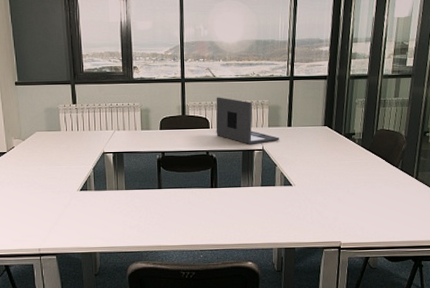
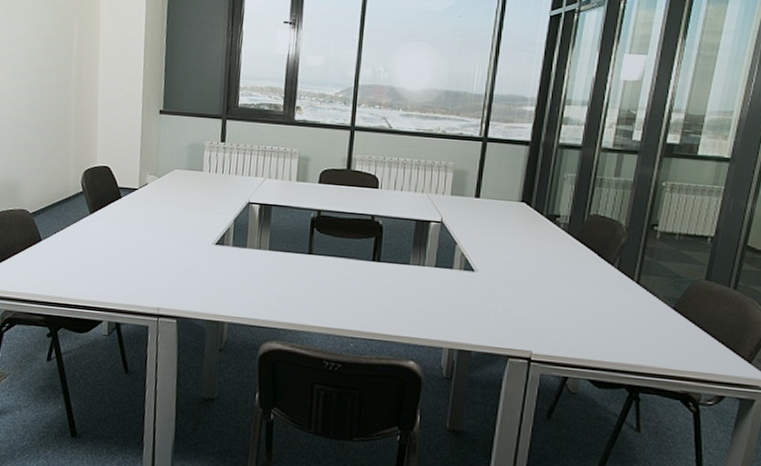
laptop: present [216,97,280,145] -> none [385,152,464,215]

